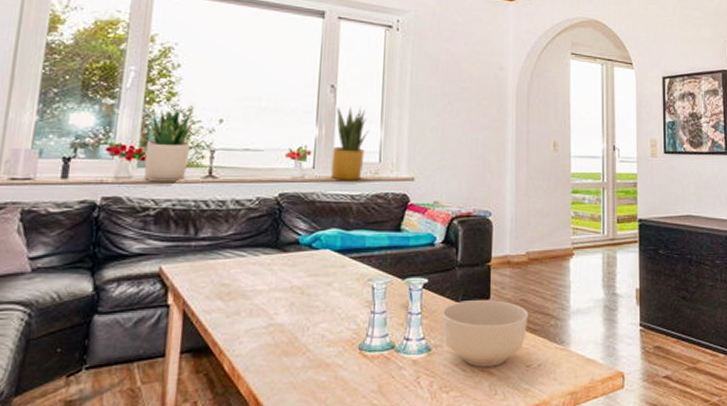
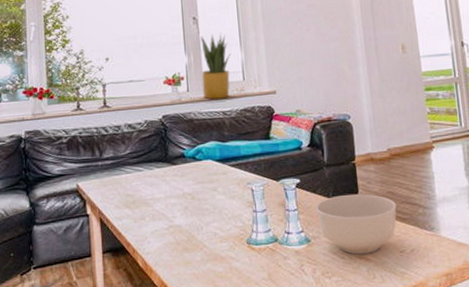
planter: present [144,107,194,182] -> none [52,50,86,116]

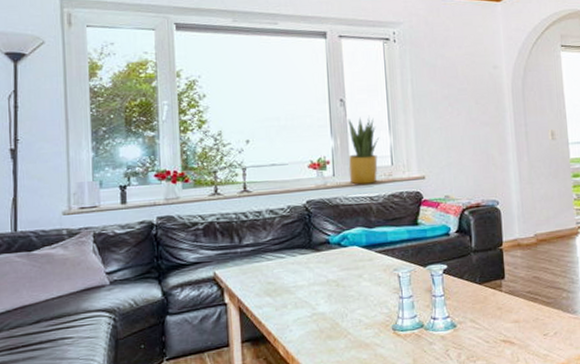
bowl: present [316,194,397,255] -> none [462,279,542,339]

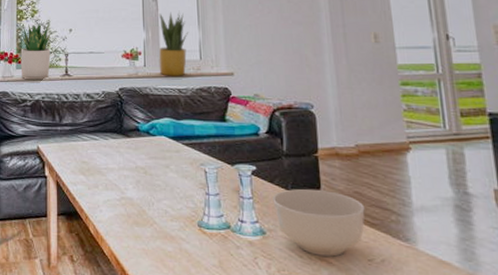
planter: none [187,132,224,200] -> present [21,21,51,80]
bowl: none [462,279,542,339] -> present [272,188,365,257]

